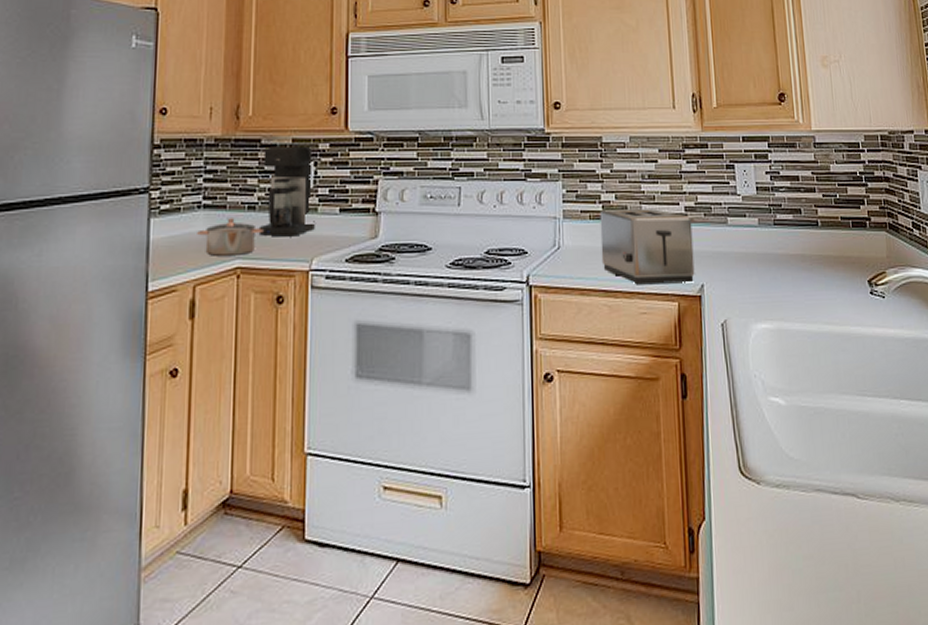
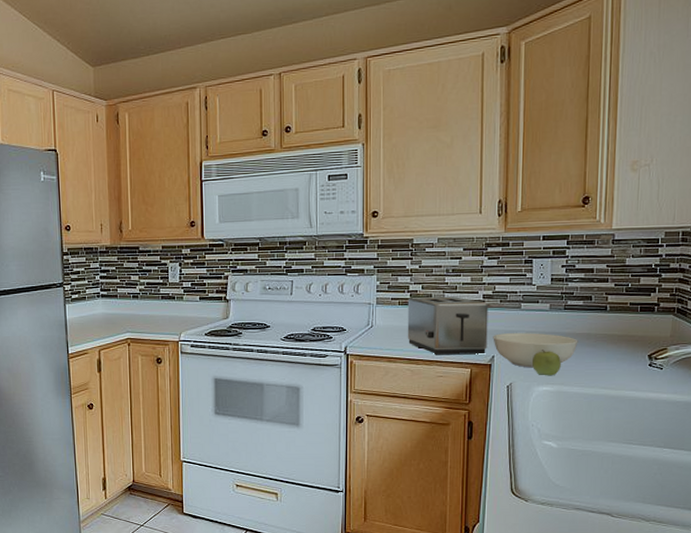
cooking pot: present [197,218,265,256] -> none [98,304,146,330]
coffee maker: present [258,146,315,237] -> none [141,251,182,317]
bowl: none [700,254,794,300] -> present [493,333,578,368]
fruit: none [745,275,778,310] -> present [531,350,561,376]

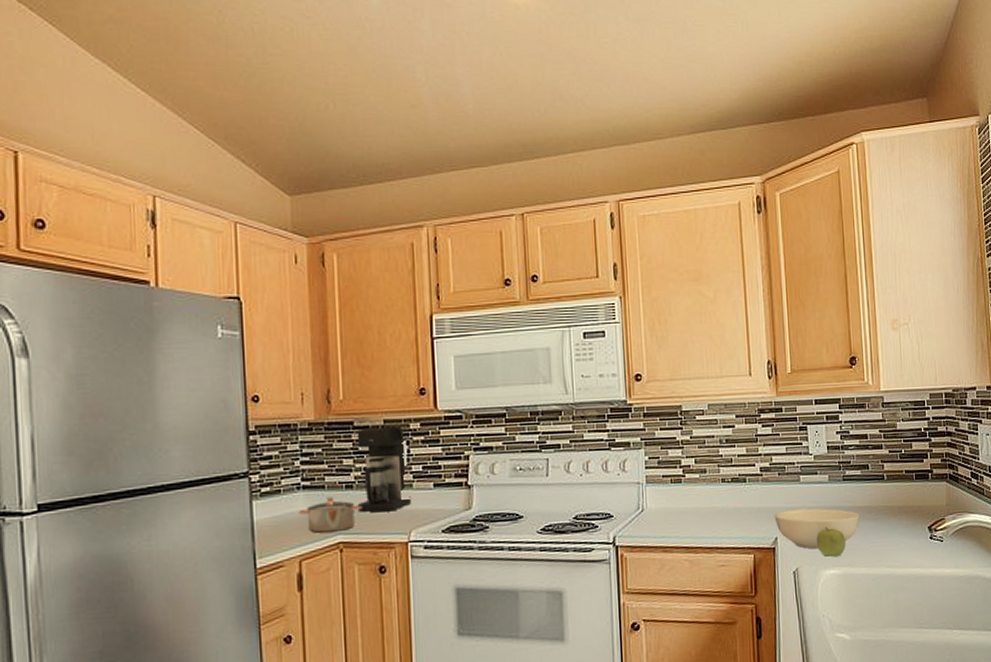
cooking pot: none [98,304,146,330] -> present [299,497,364,533]
coffee maker: none [141,251,182,317] -> present [357,426,411,513]
toaster: present [407,297,488,355] -> none [680,471,769,541]

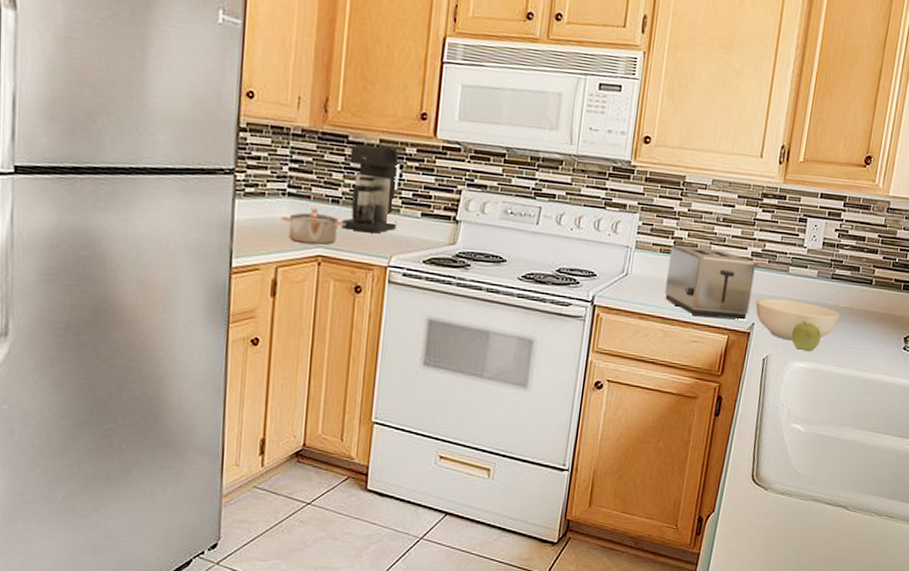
toaster: none [680,471,769,541] -> present [664,245,756,320]

